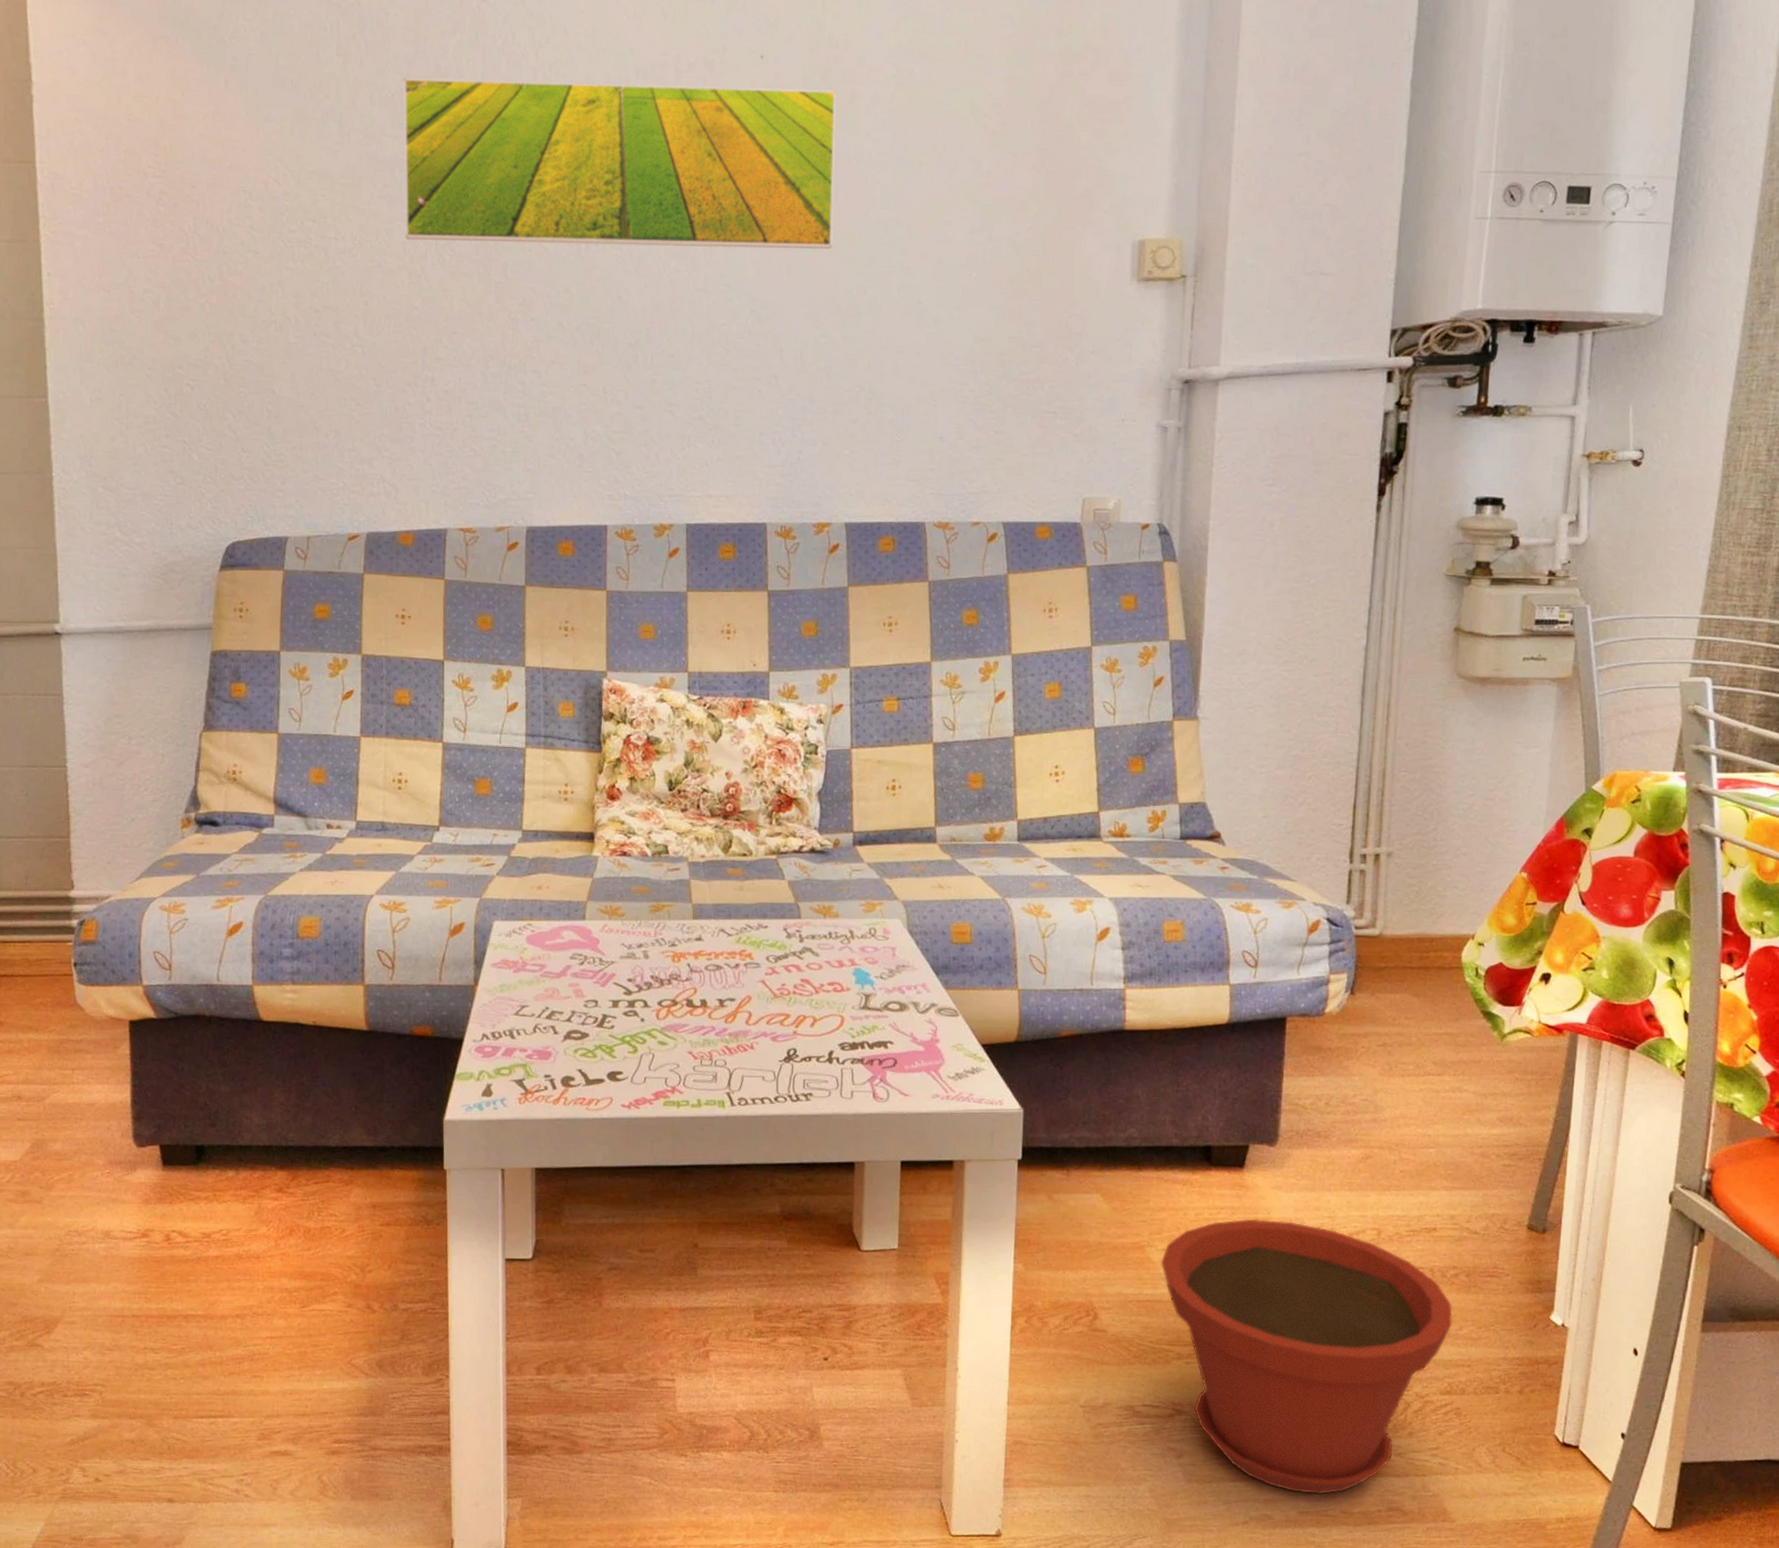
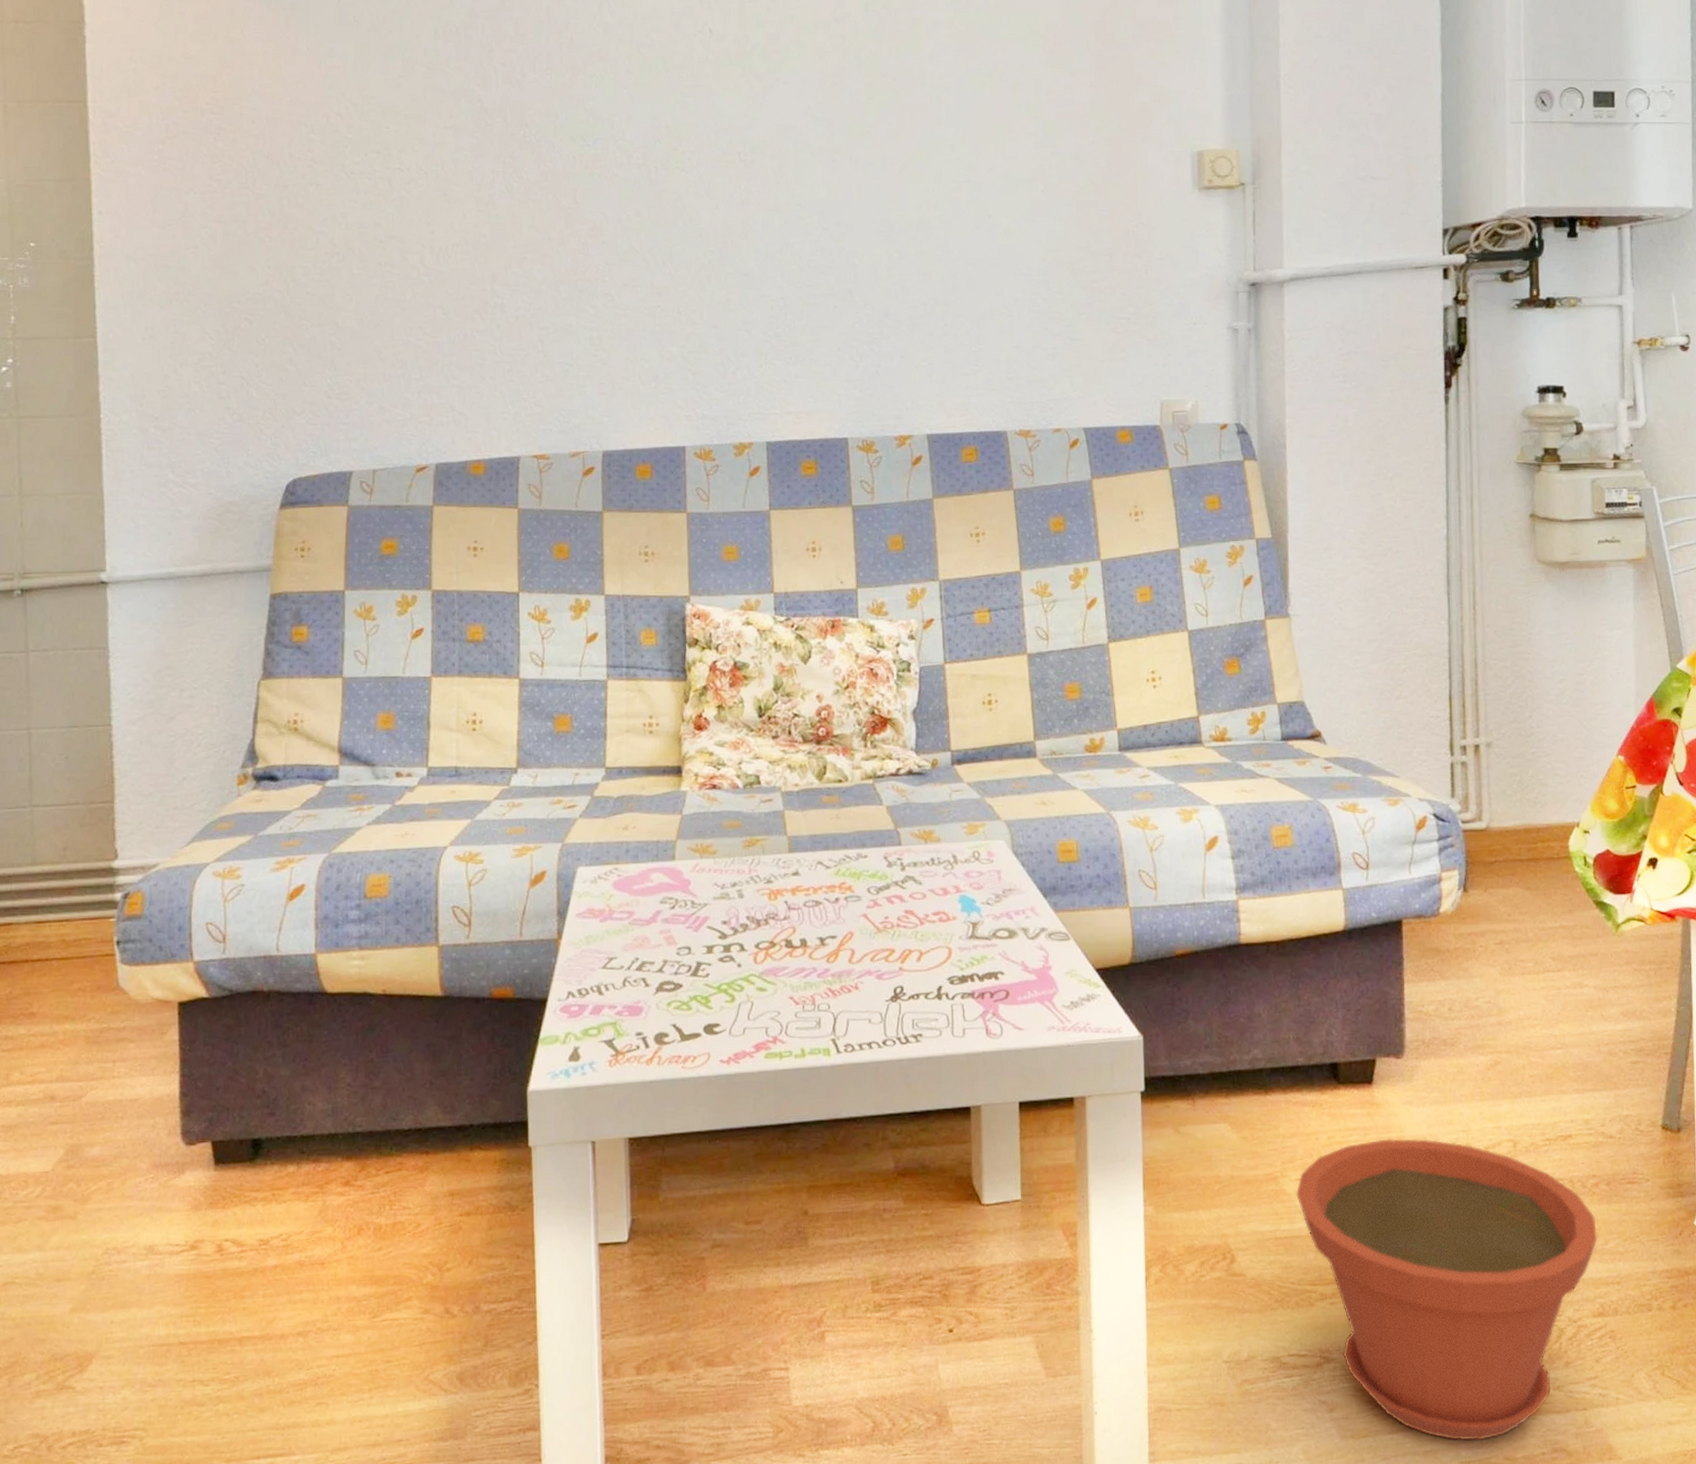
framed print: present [402,78,837,249] -> none [467,12,901,170]

